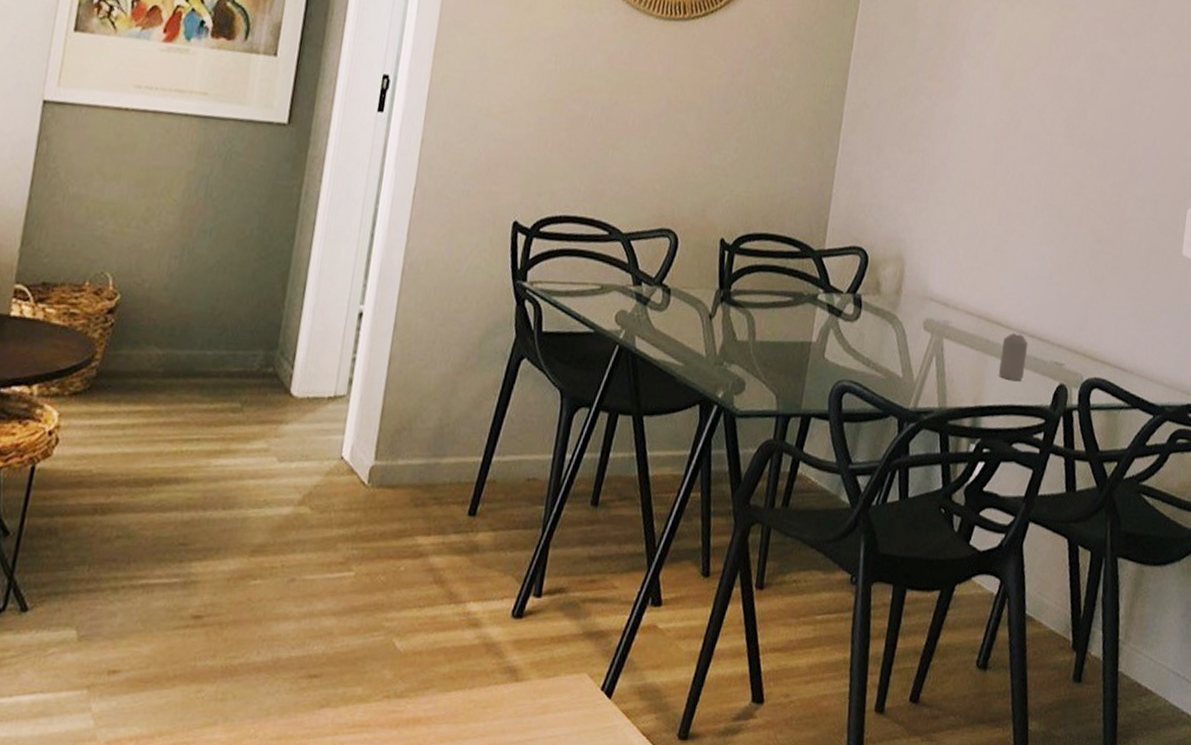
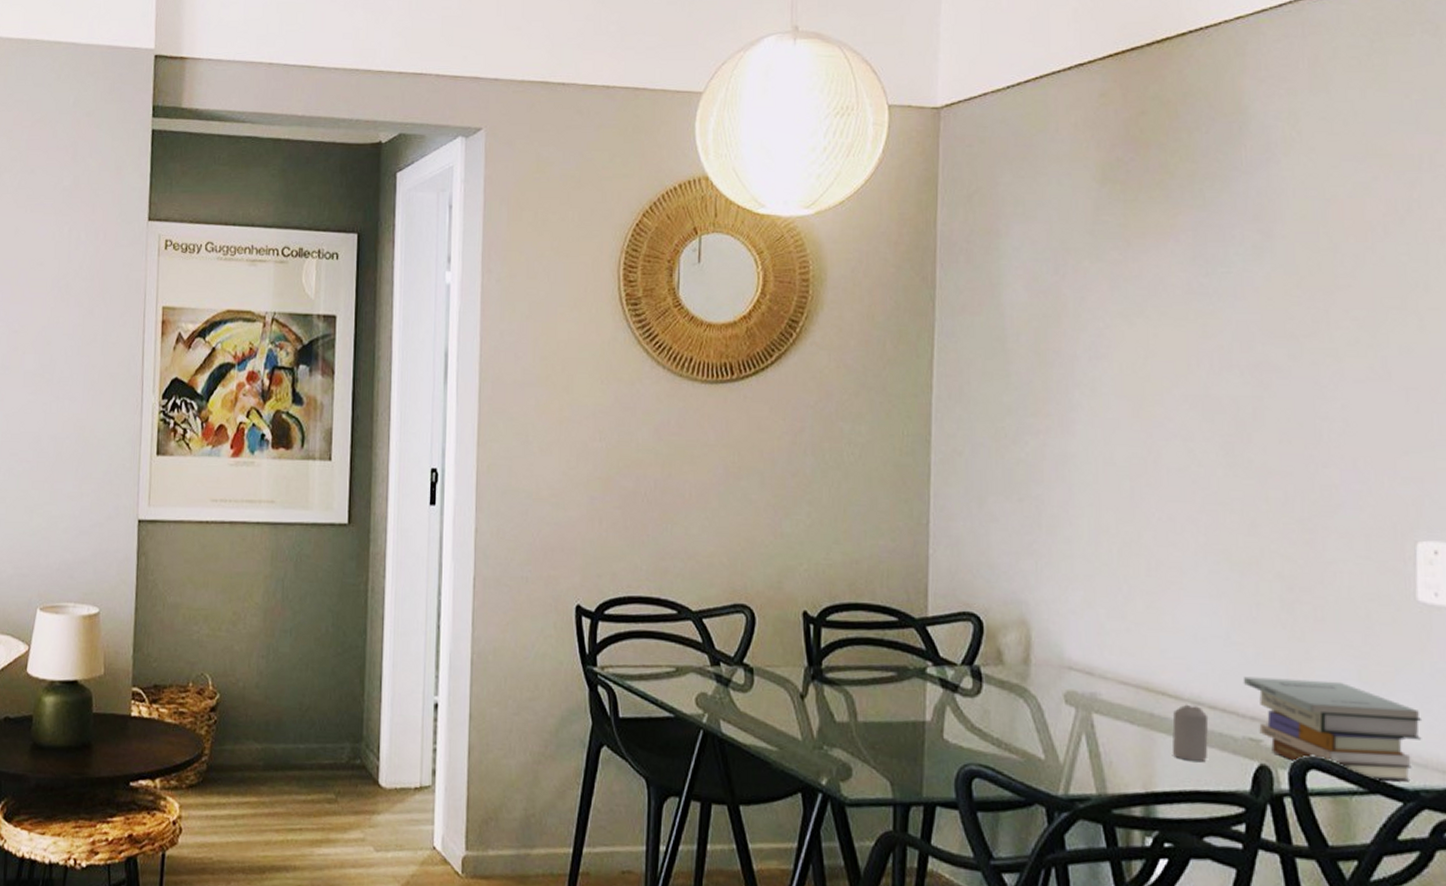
books: none [1056,311,1174,398] -> present [1243,676,1423,781]

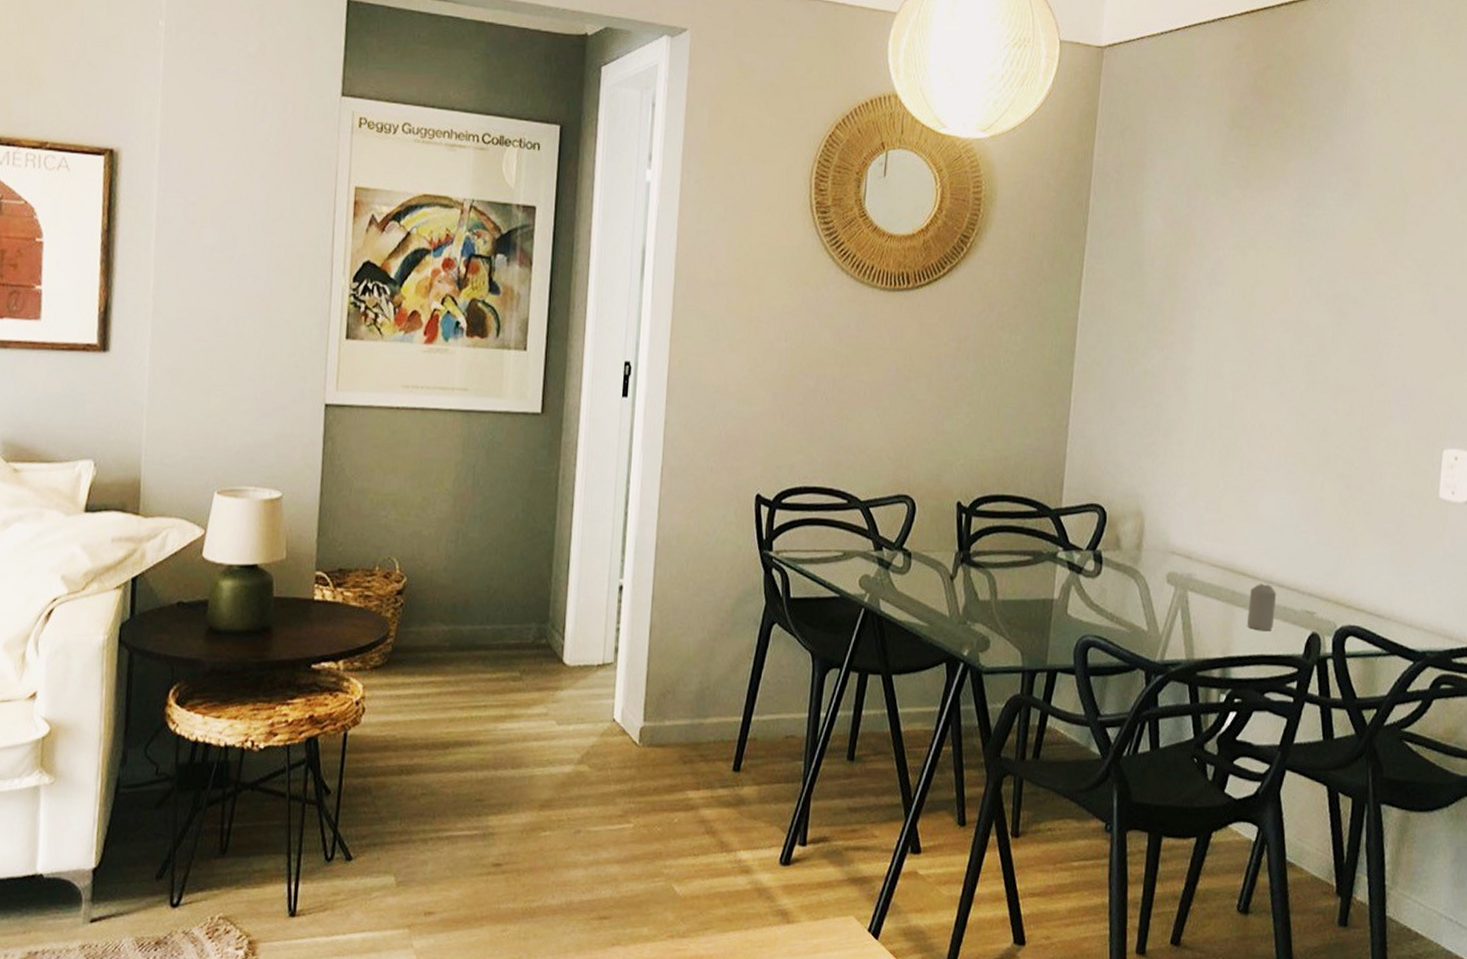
books: present [1243,676,1423,781] -> none [1305,560,1434,644]

